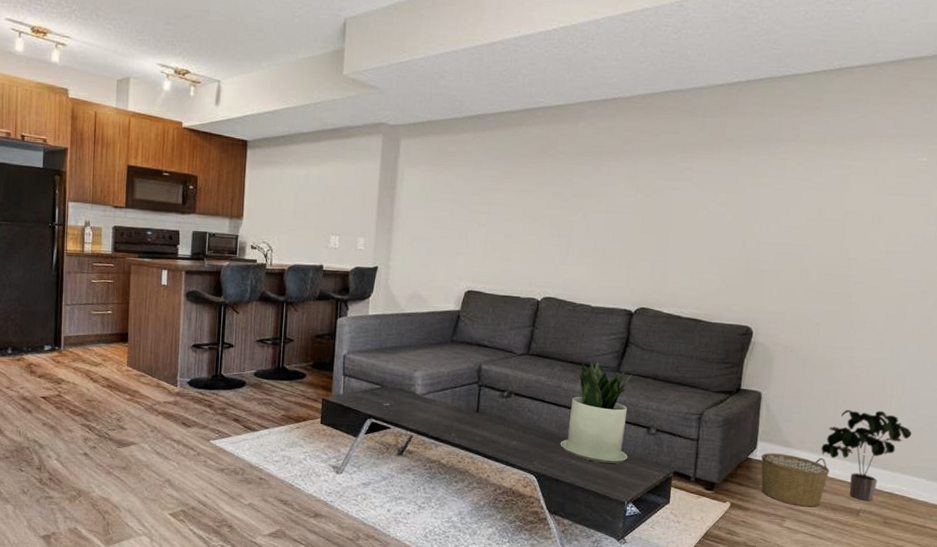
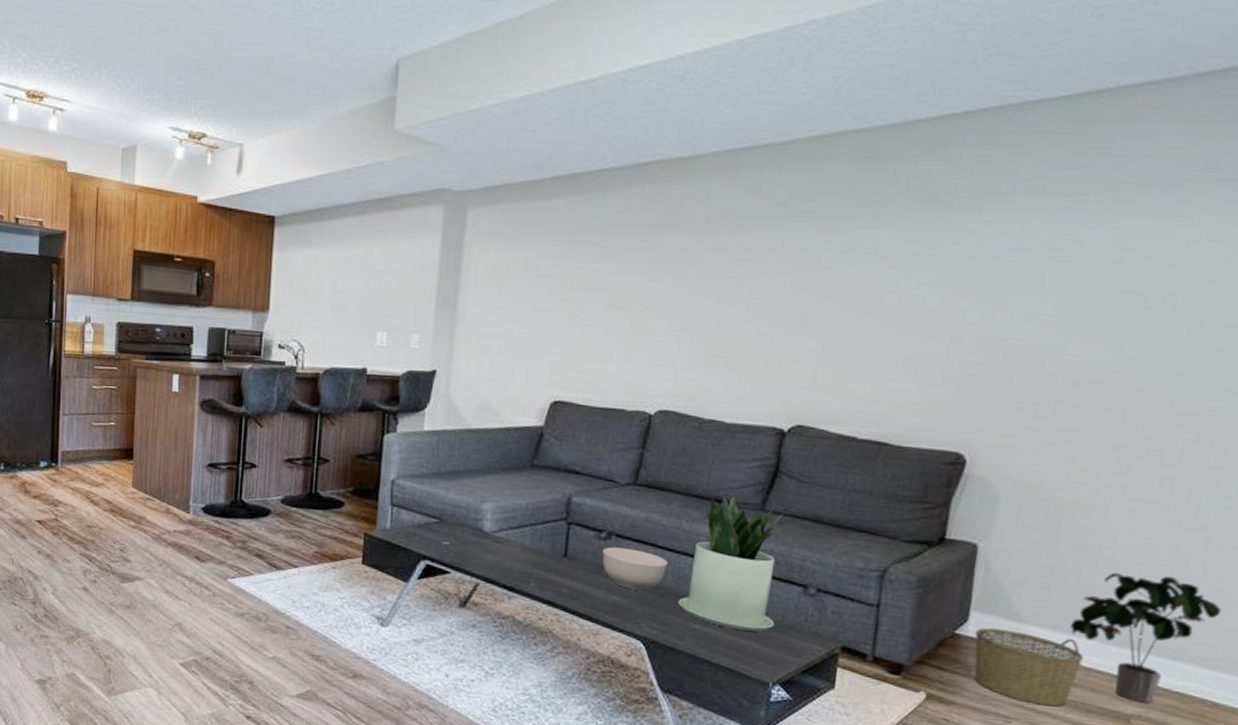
bowl: none [504,403,553,436] -> present [602,547,669,591]

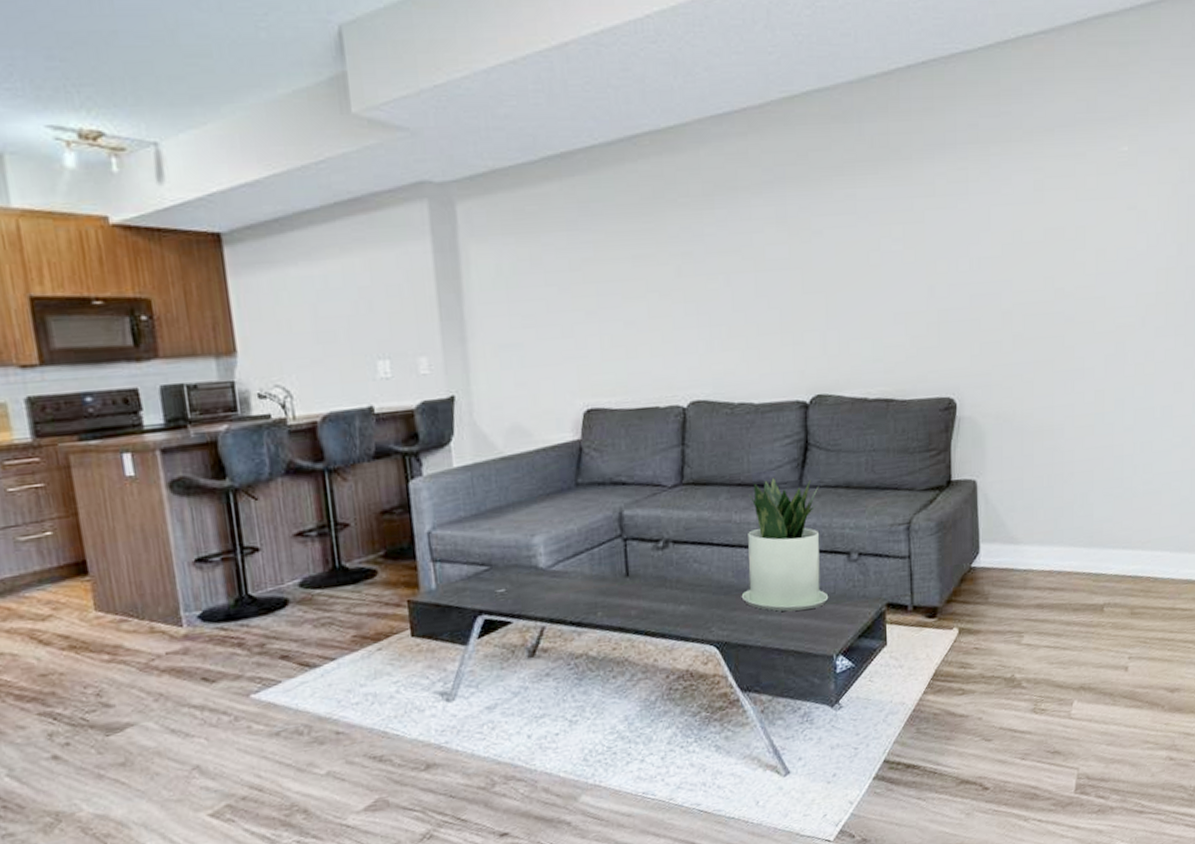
bowl: present [602,547,669,591] -> none [662,552,726,595]
basket: present [974,627,1084,707] -> none [986,549,1065,615]
potted plant: present [1070,572,1222,704] -> none [1052,477,1149,593]

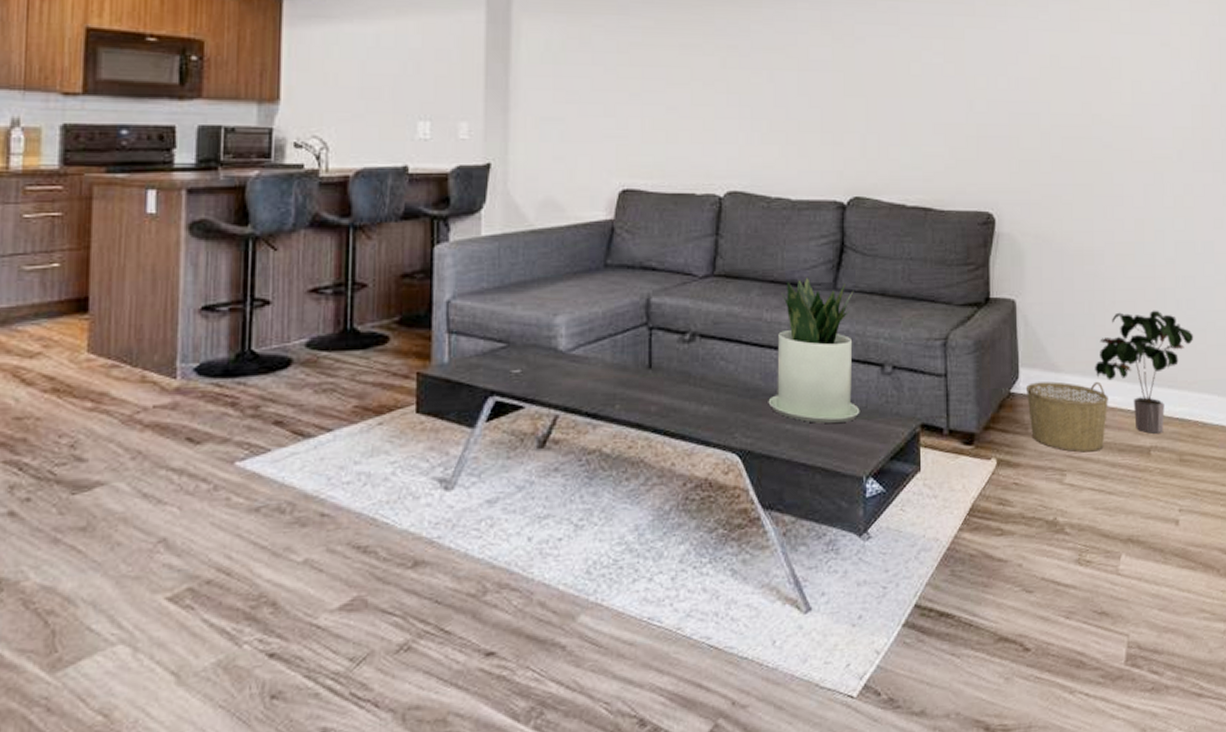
basket: none [986,549,1065,615] -> present [1025,381,1108,453]
potted plant: none [1052,477,1149,593] -> present [1095,310,1194,434]

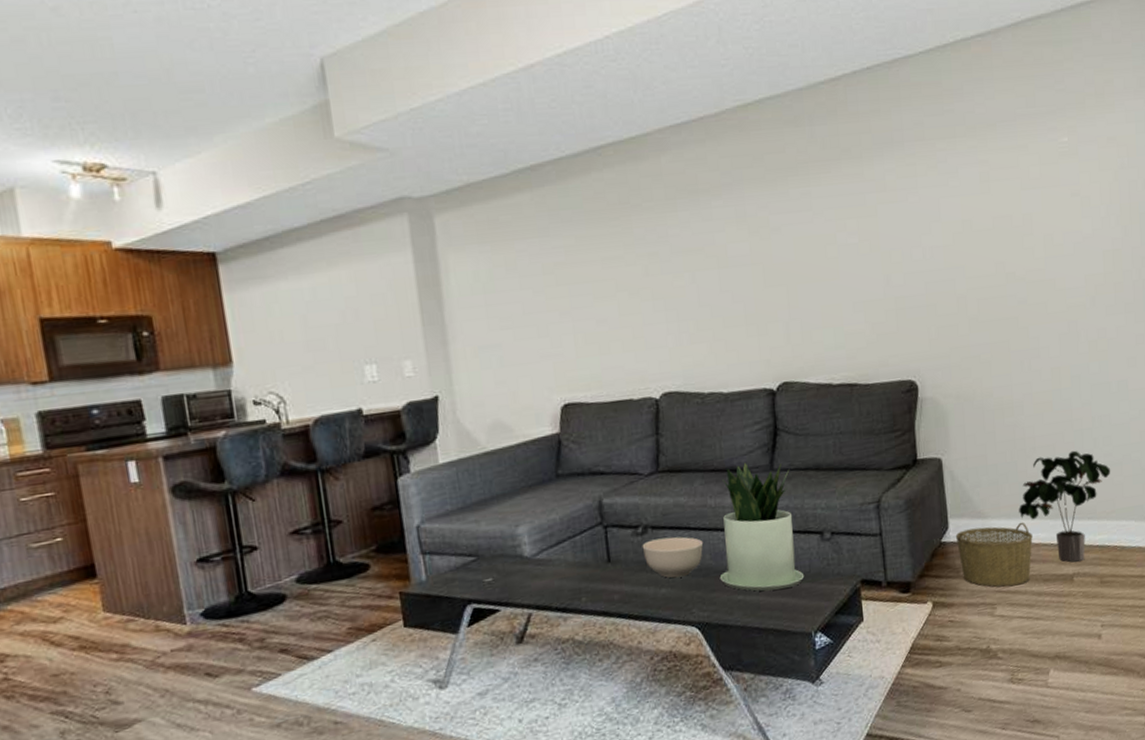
bowl: none [687,349,754,396] -> present [642,536,704,579]

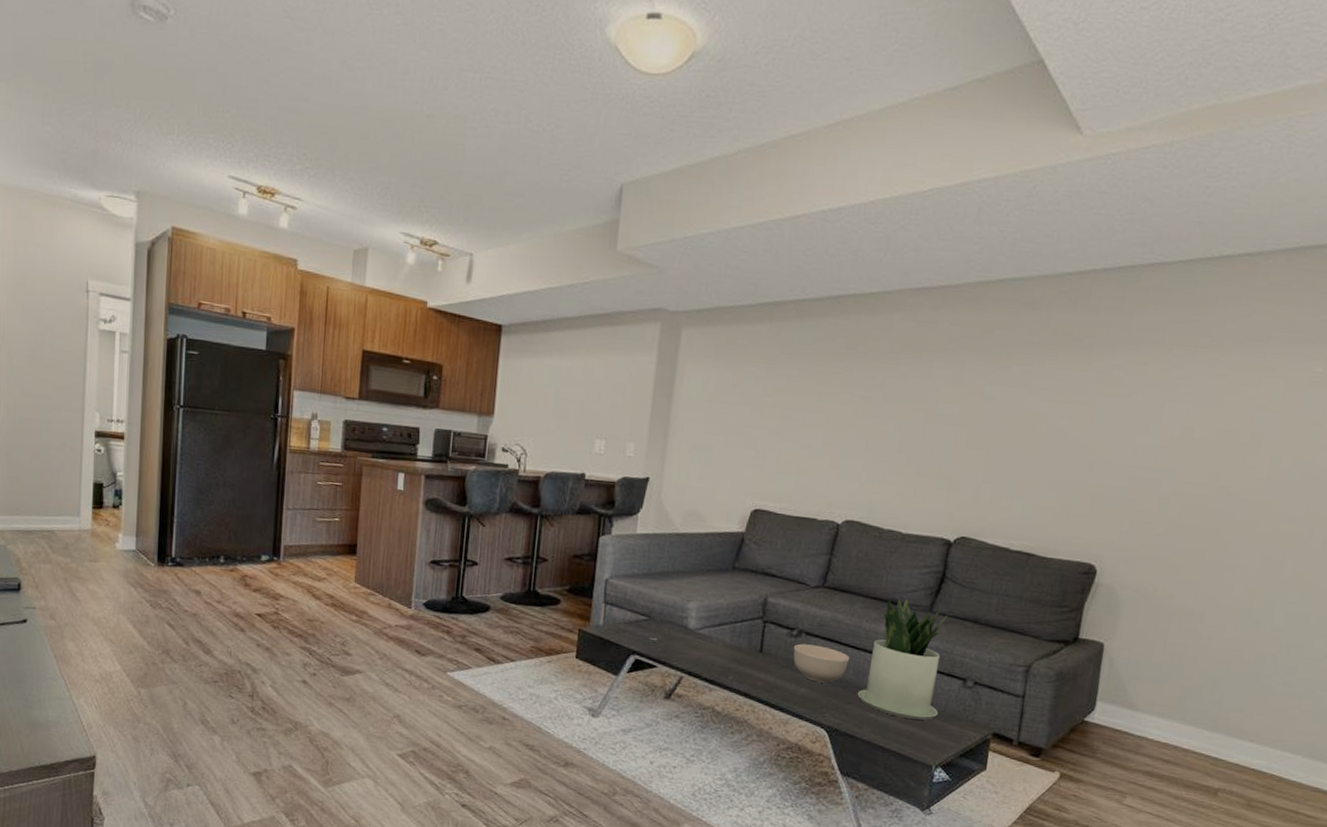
basket: present [955,522,1033,587] -> none [1098,715,1183,783]
potted plant: present [1019,450,1111,563] -> none [1174,668,1288,779]

